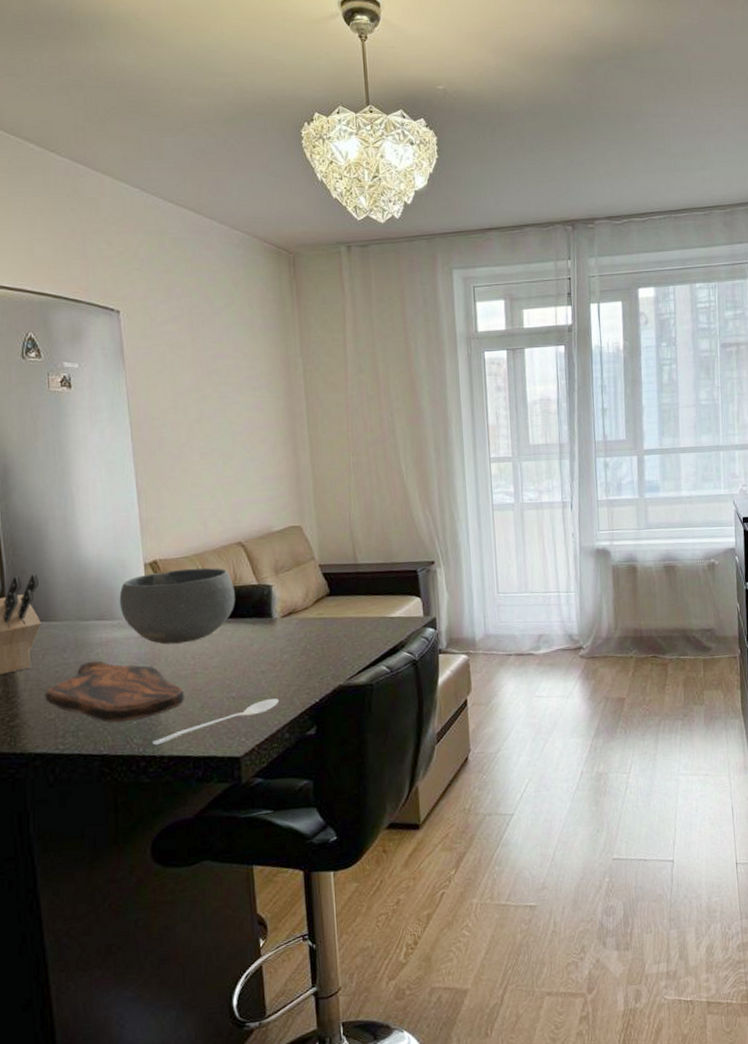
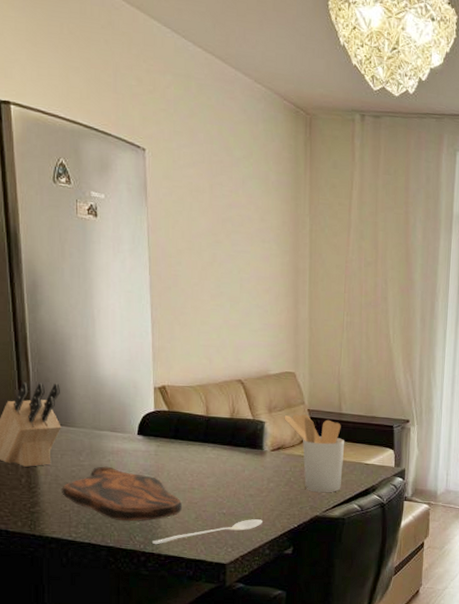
bowl: present [119,568,235,645] -> none [130,396,232,462]
utensil holder: none [293,570,365,659] -> present [284,413,345,493]

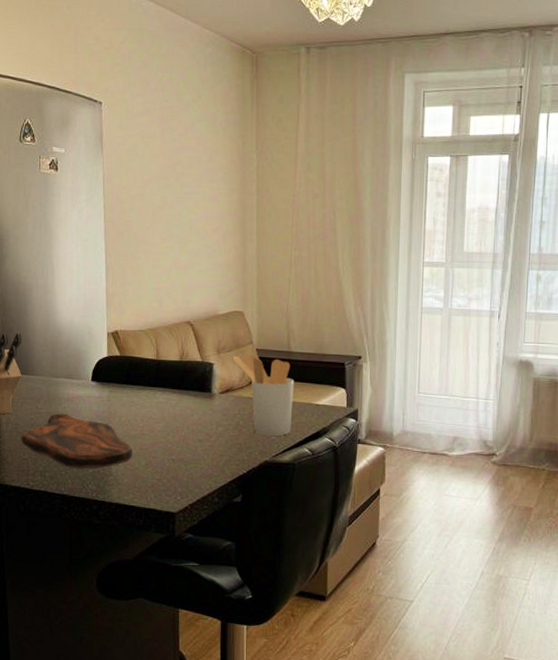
stirrer: present [152,519,262,545] -> none [104,465,211,493]

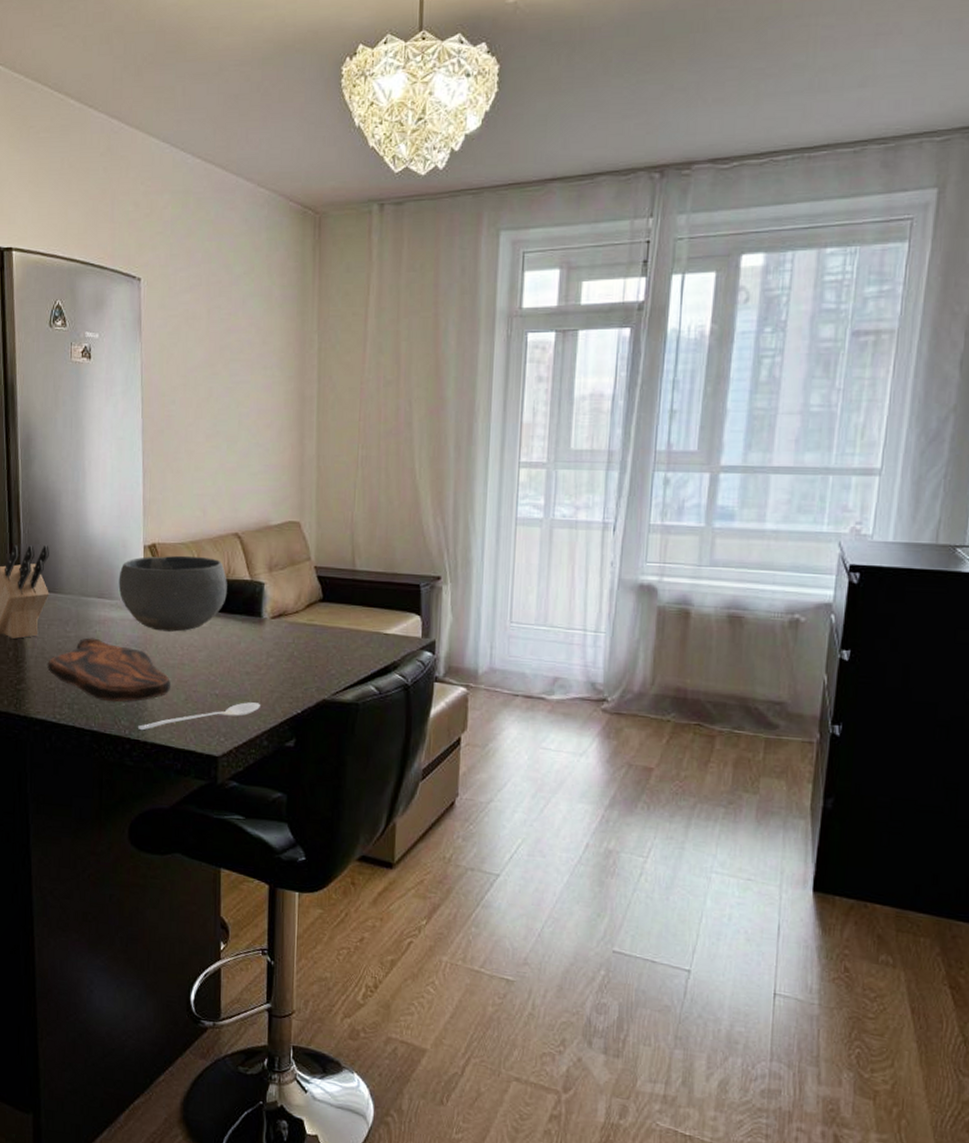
bowl: none [85,340,181,407] -> present [118,555,227,632]
stirrer: none [104,465,211,493] -> present [138,702,260,731]
utensil holder: present [232,353,295,437] -> none [286,571,360,671]

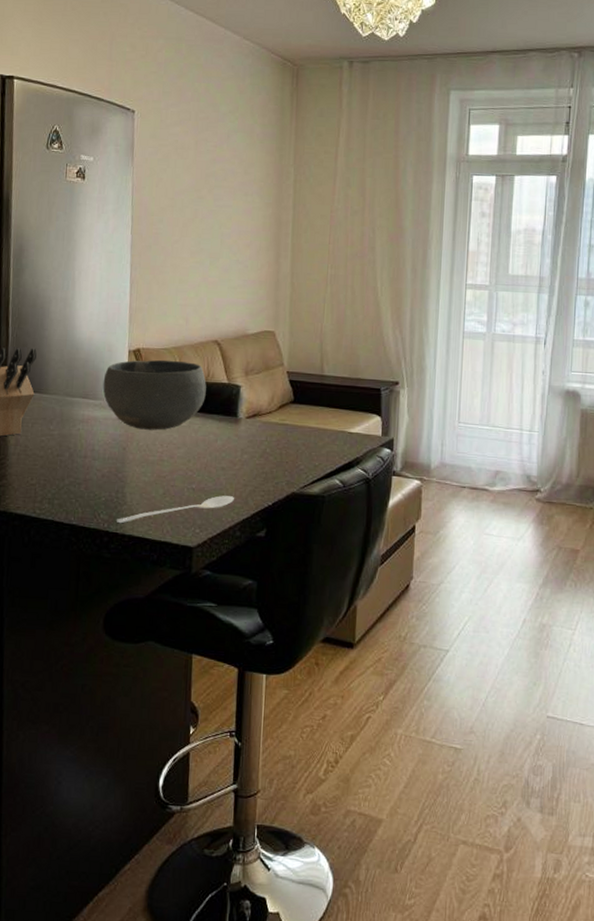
cutting board: present [47,637,172,703] -> none [29,435,151,497]

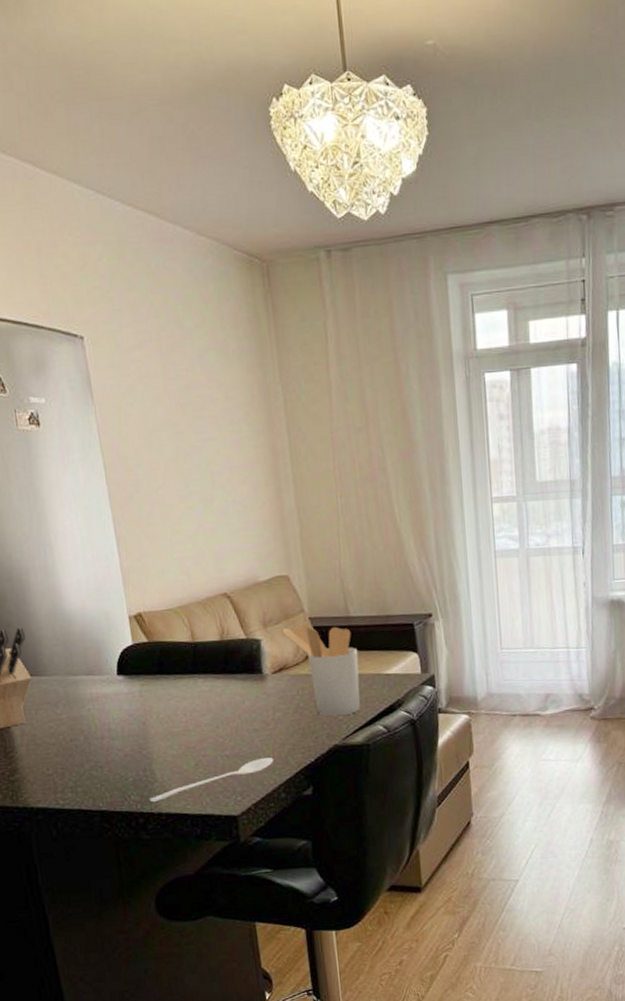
bowl: present [103,359,207,430] -> none [106,621,224,701]
utensil holder: none [261,376,327,466] -> present [282,623,360,717]

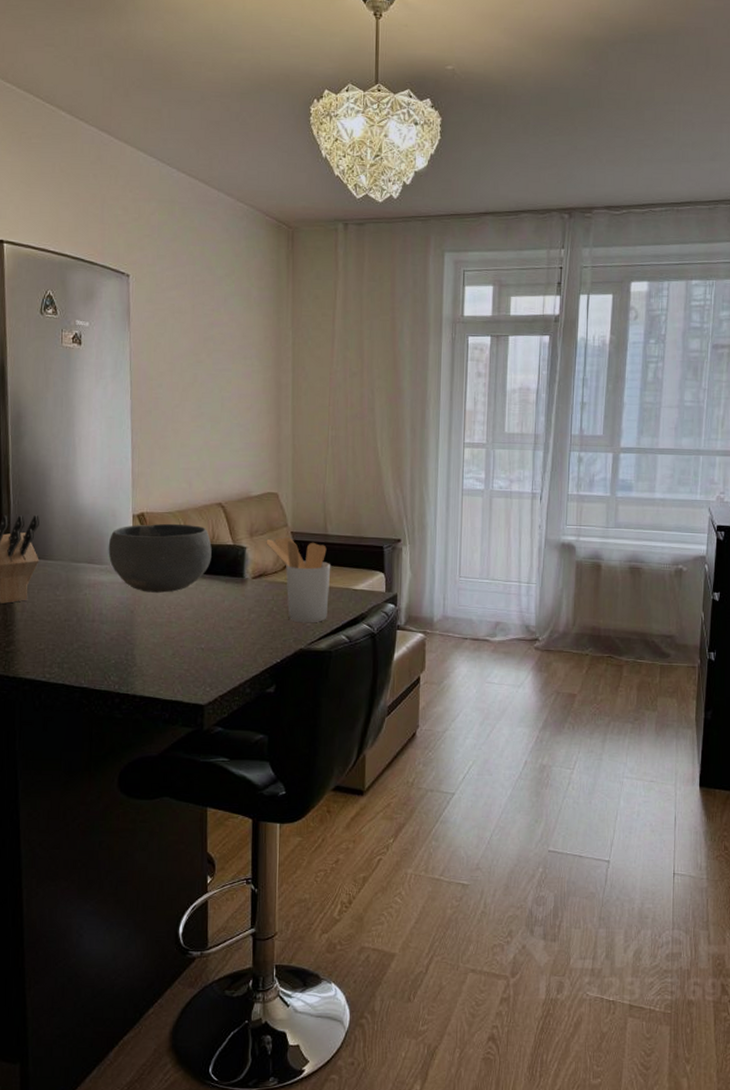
bowl: none [106,621,224,701] -> present [108,523,212,593]
stirrer: present [150,757,273,803] -> none [127,654,243,685]

